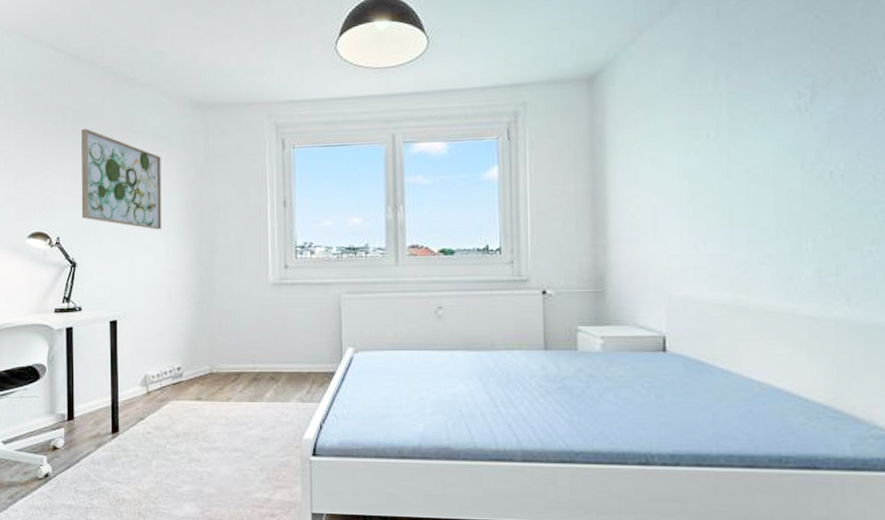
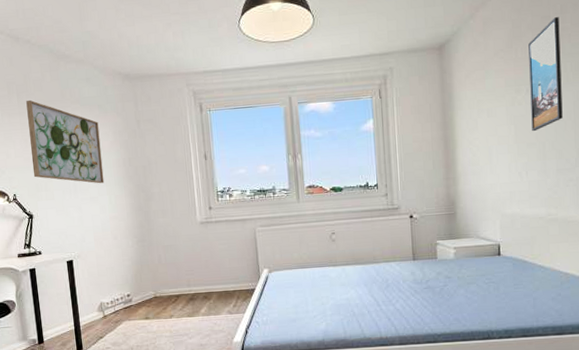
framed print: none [710,43,757,190] -> present [528,17,563,132]

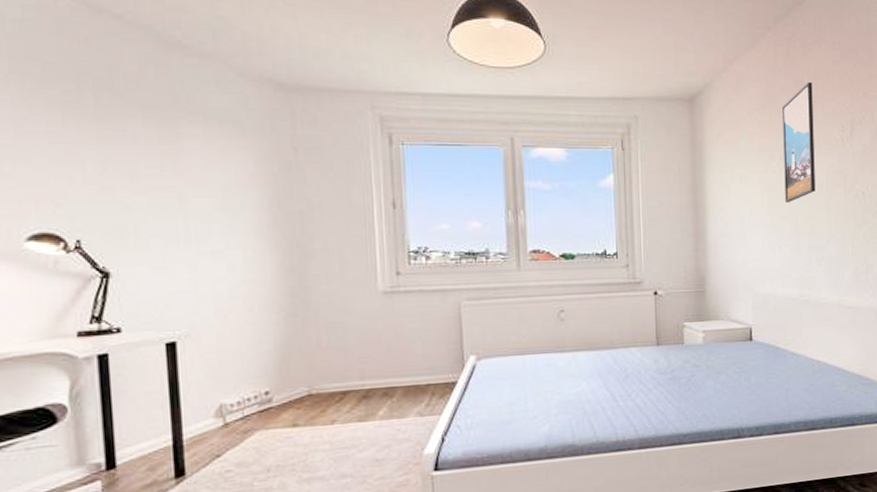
wall art: present [26,99,105,184] -> none [109,101,237,232]

